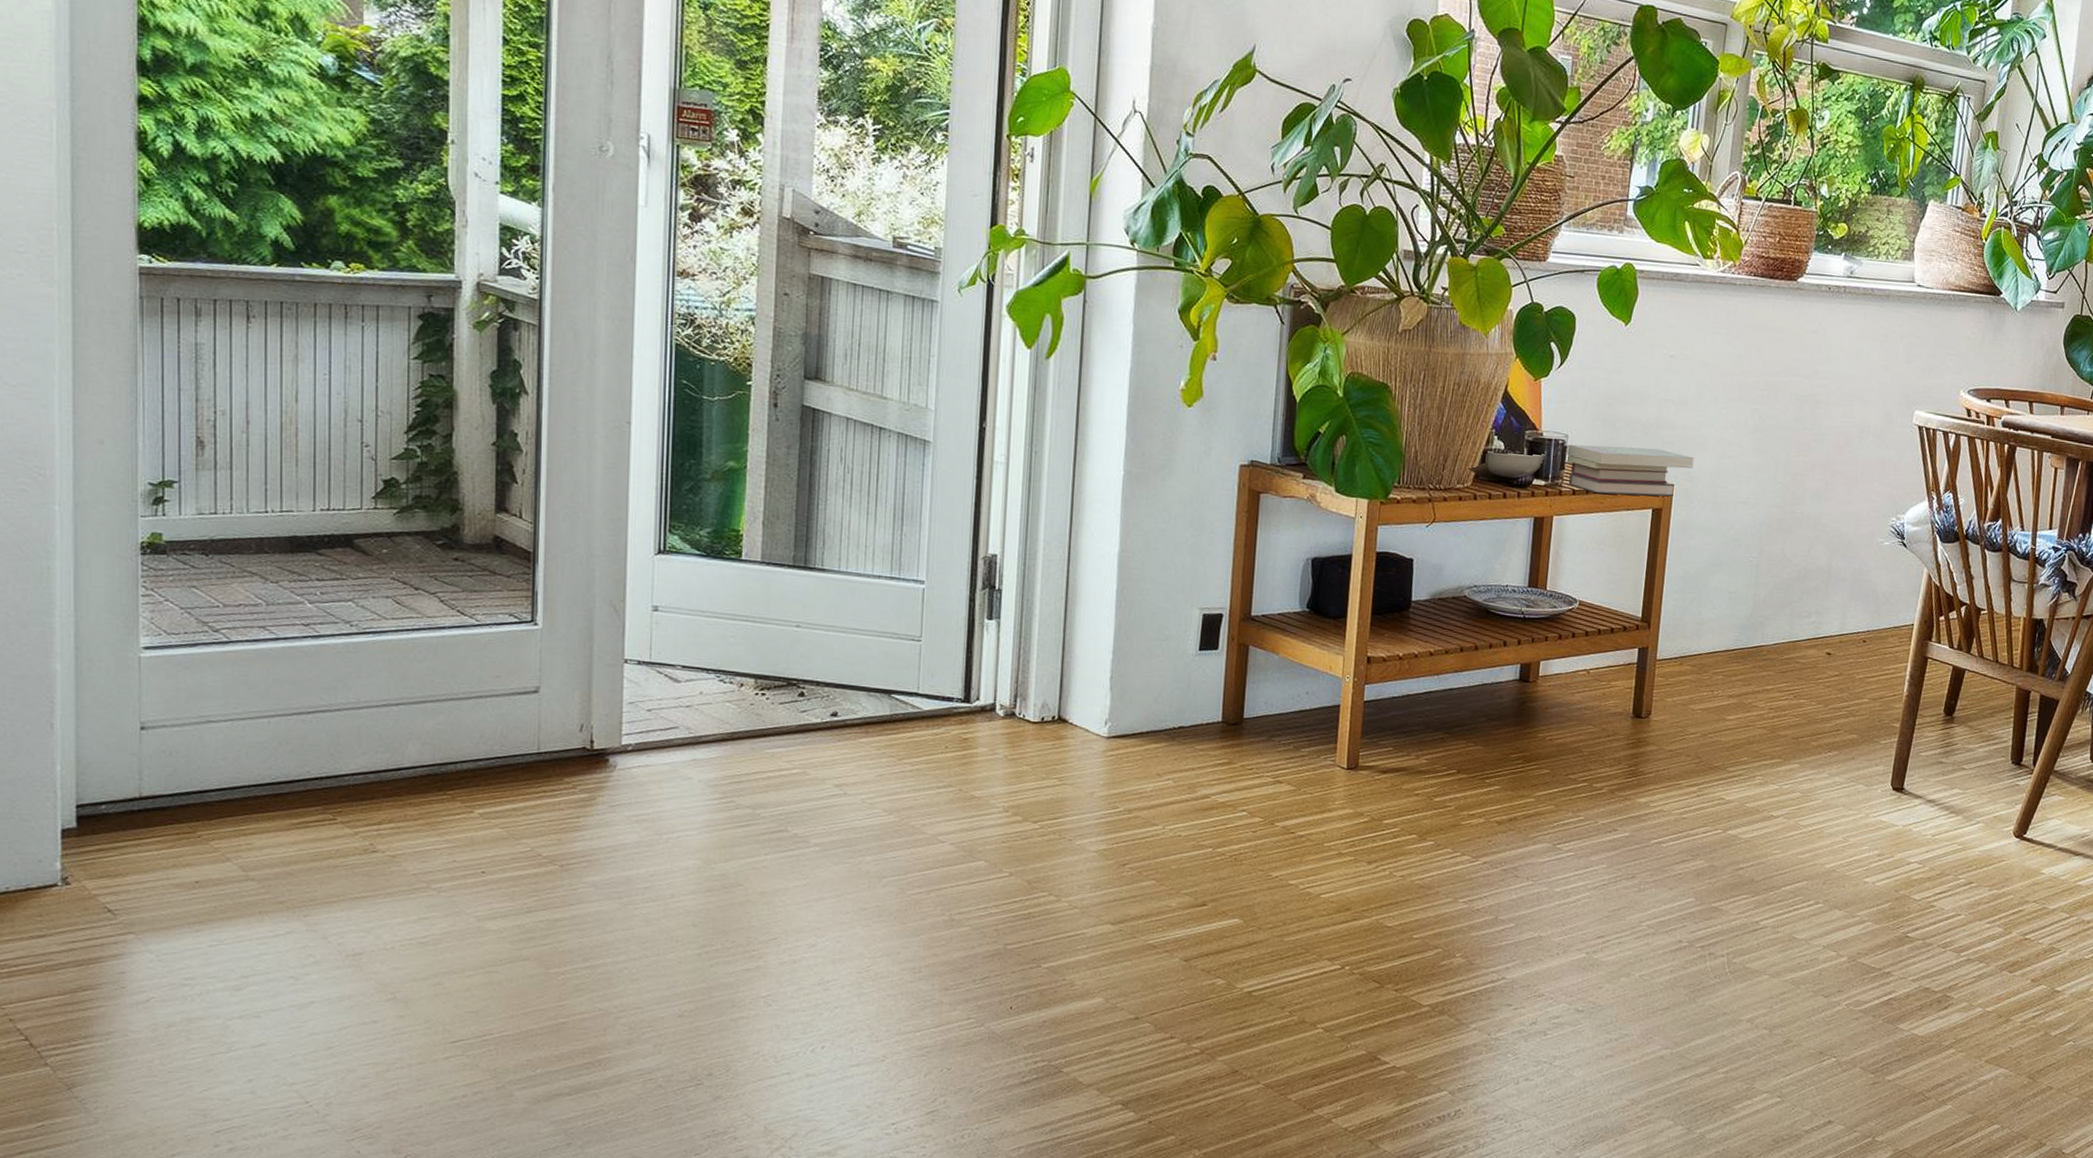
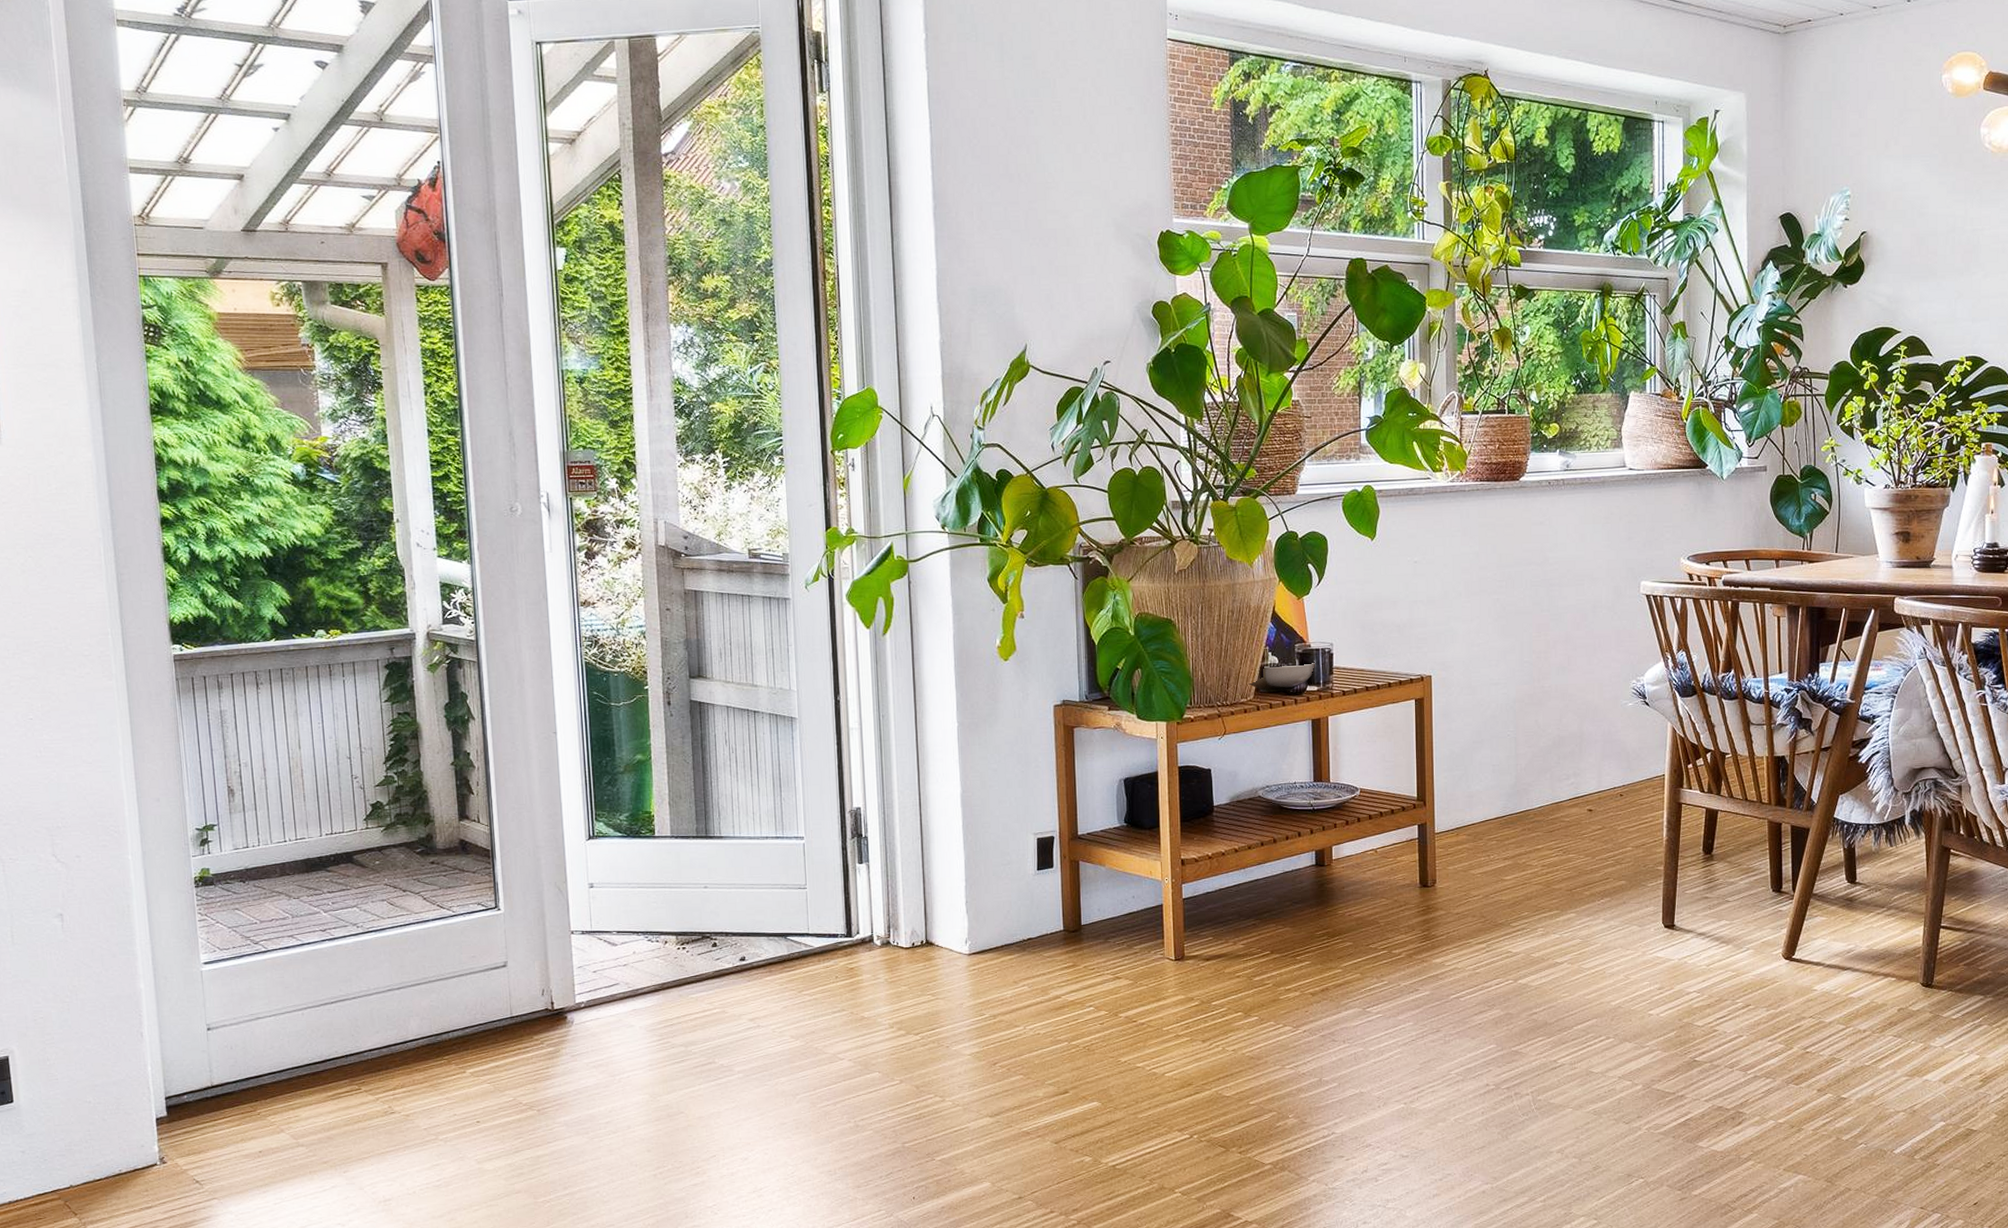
books: present [1567,444,1694,497] -> none [1333,645,1447,692]

